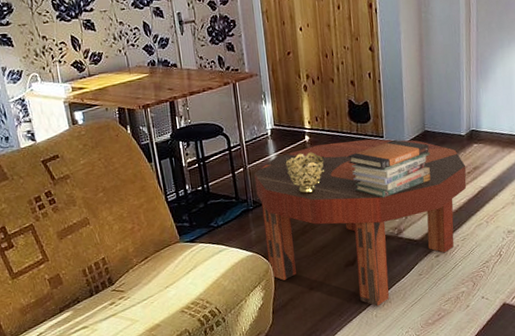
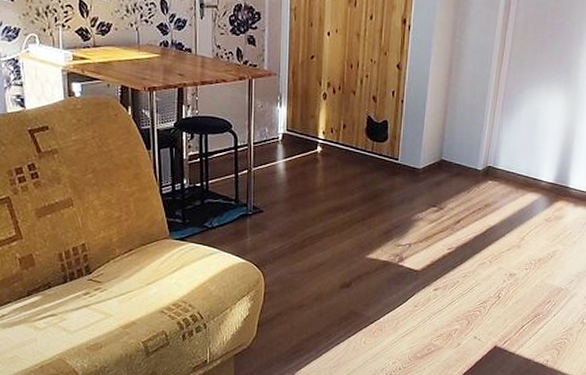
coffee table: present [254,138,467,307] -> none [258,158,478,333]
decorative bowl: present [285,152,325,195] -> none [293,163,334,208]
book stack: present [347,139,431,198] -> none [358,164,444,223]

